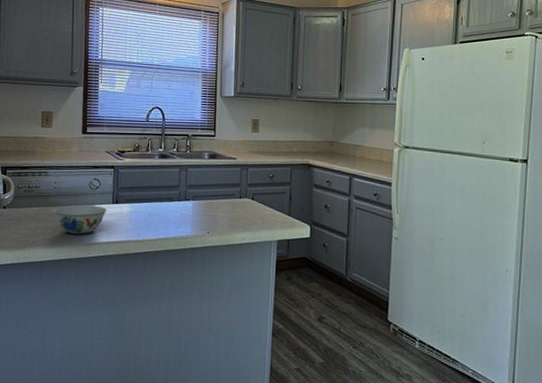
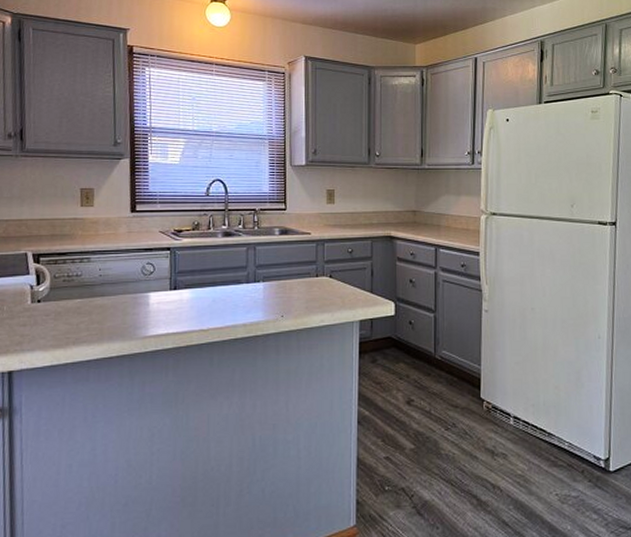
bowl: present [54,205,107,234] -> none [100,293,164,327]

